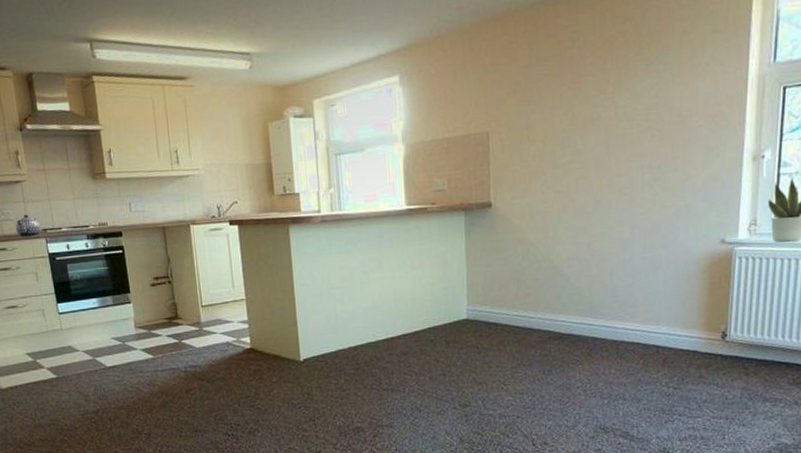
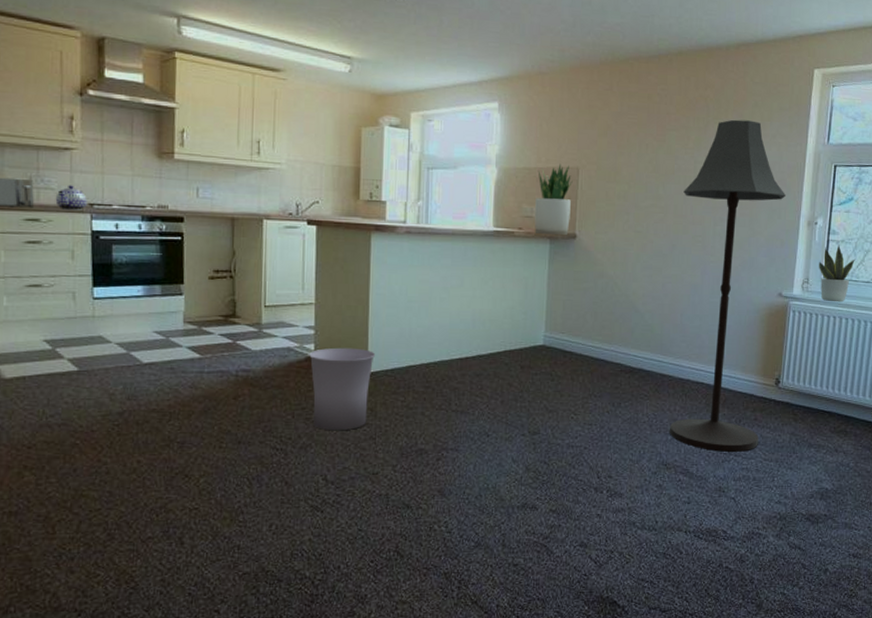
waste bin: none [246,337,305,416] -> present [309,347,375,431]
planter: none [445,130,484,208] -> present [534,163,573,236]
floor lamp: none [605,50,726,412] -> present [670,119,787,452]

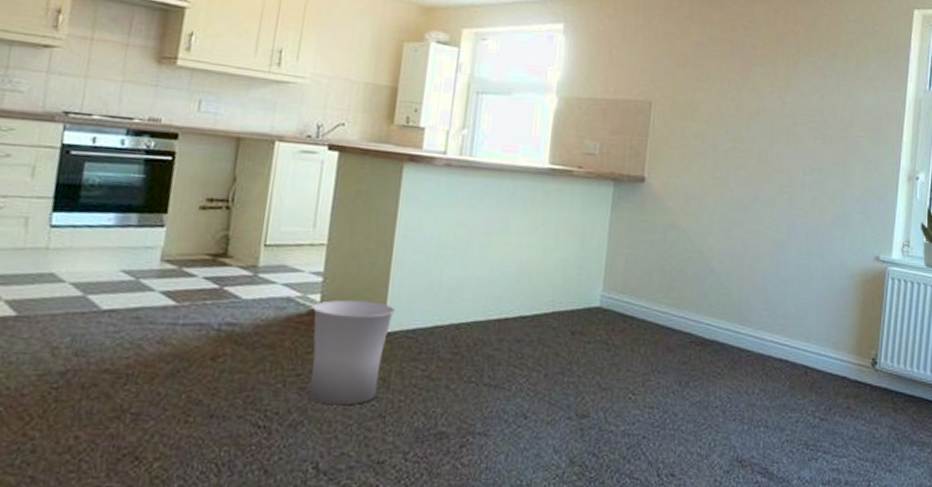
teapot: present [55,185,87,212] -> none [22,88,63,121]
planter: present [534,163,573,236] -> none [597,95,644,178]
floor lamp: present [670,119,787,452] -> none [747,58,884,448]

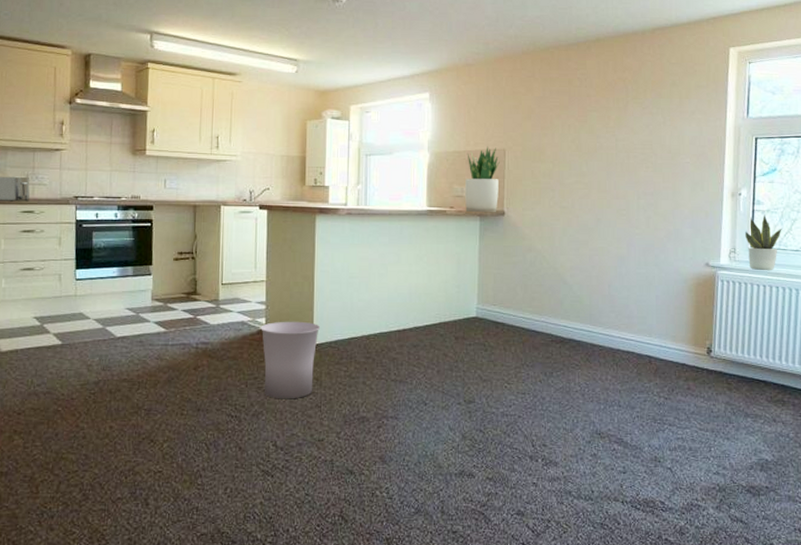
planter: none [597,95,644,178] -> present [464,146,500,213]

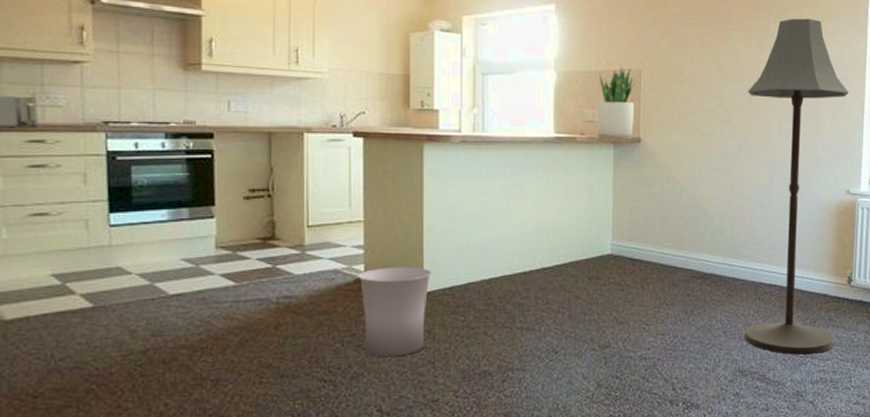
floor lamp: none [602,98,708,421] -> present [745,18,850,355]

